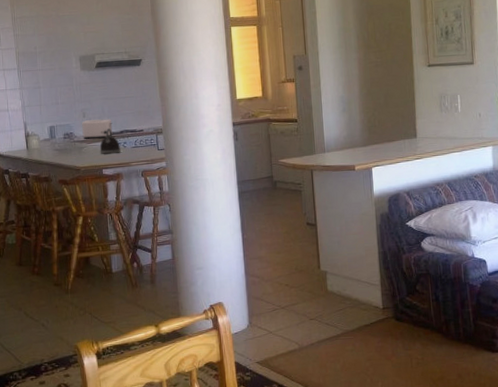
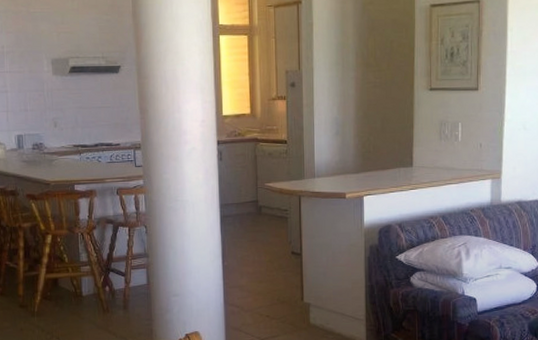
toaster: present [82,119,113,139] -> none [53,130,87,151]
kettle: present [99,128,121,154] -> none [72,141,95,168]

